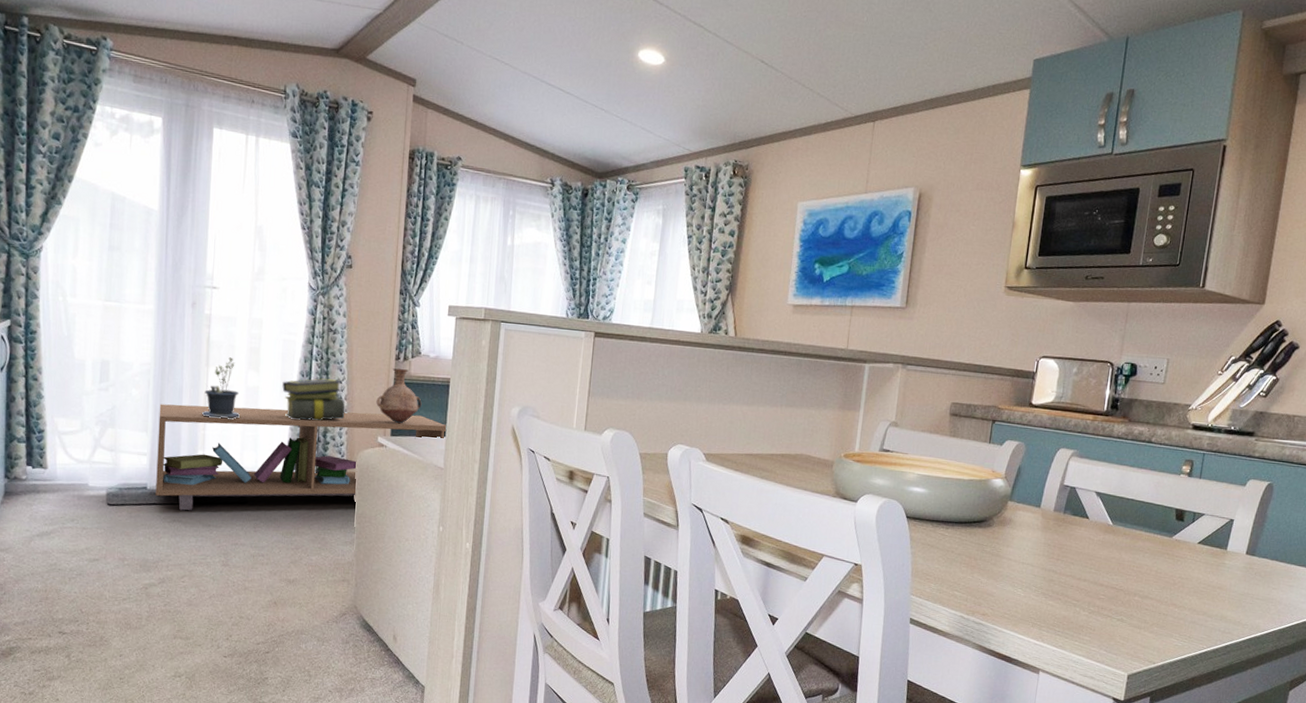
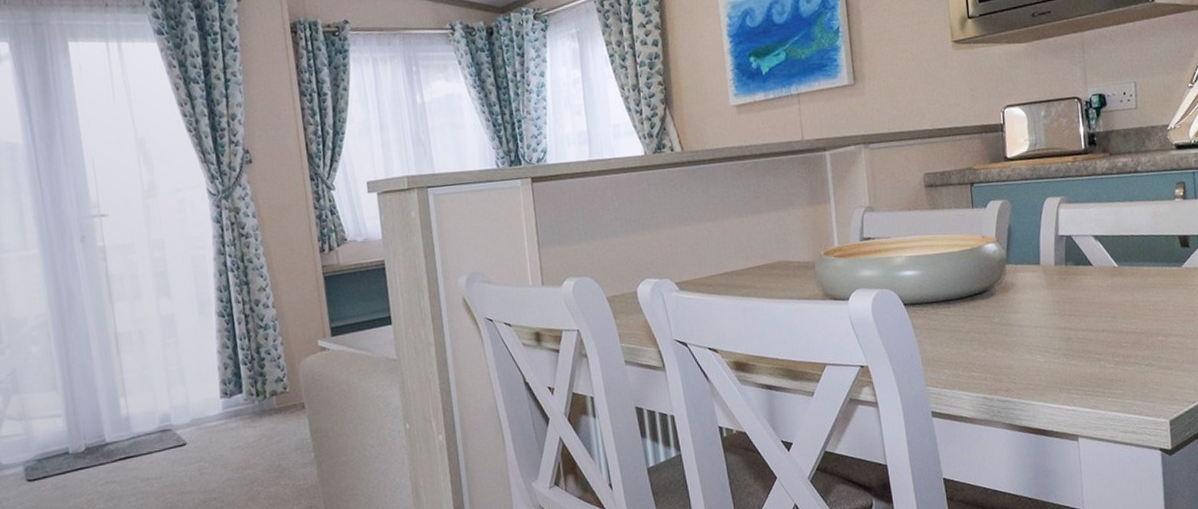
storage bench: present [155,404,448,511] -> none [65,307,394,470]
potted plant: present [201,357,241,420] -> none [113,288,160,360]
stack of books: present [282,378,345,421] -> none [199,288,277,343]
vase: present [376,368,422,424] -> none [307,260,359,322]

